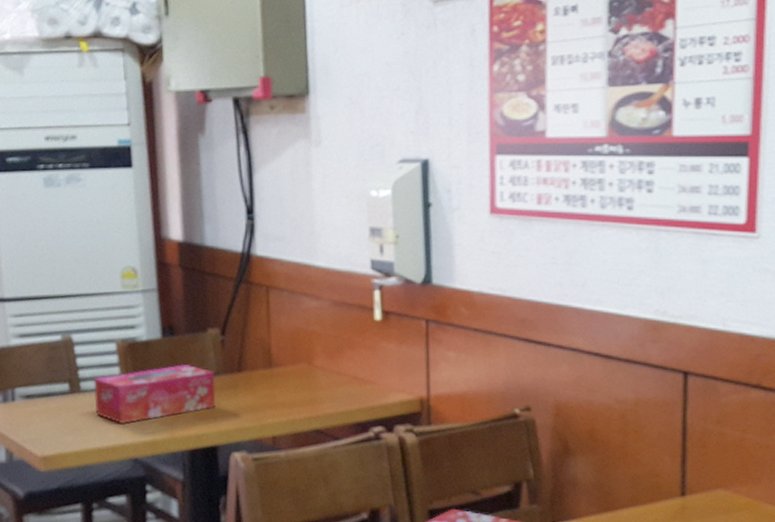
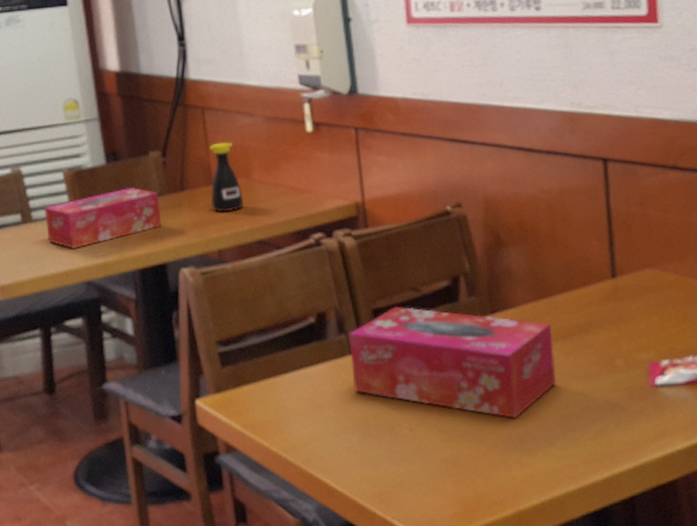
bottle: none [269,324,304,397] -> present [209,142,245,212]

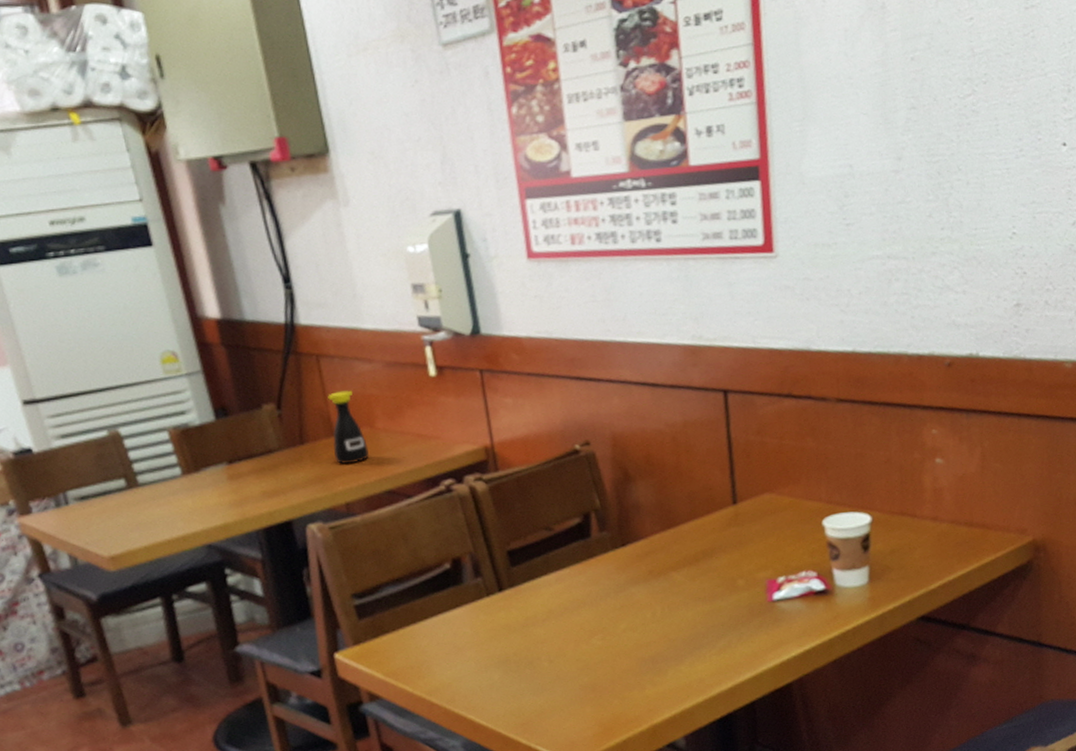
tissue box: present [43,187,162,249] -> none [150,443,283,512]
tissue box: present [349,306,556,418] -> none [485,546,684,643]

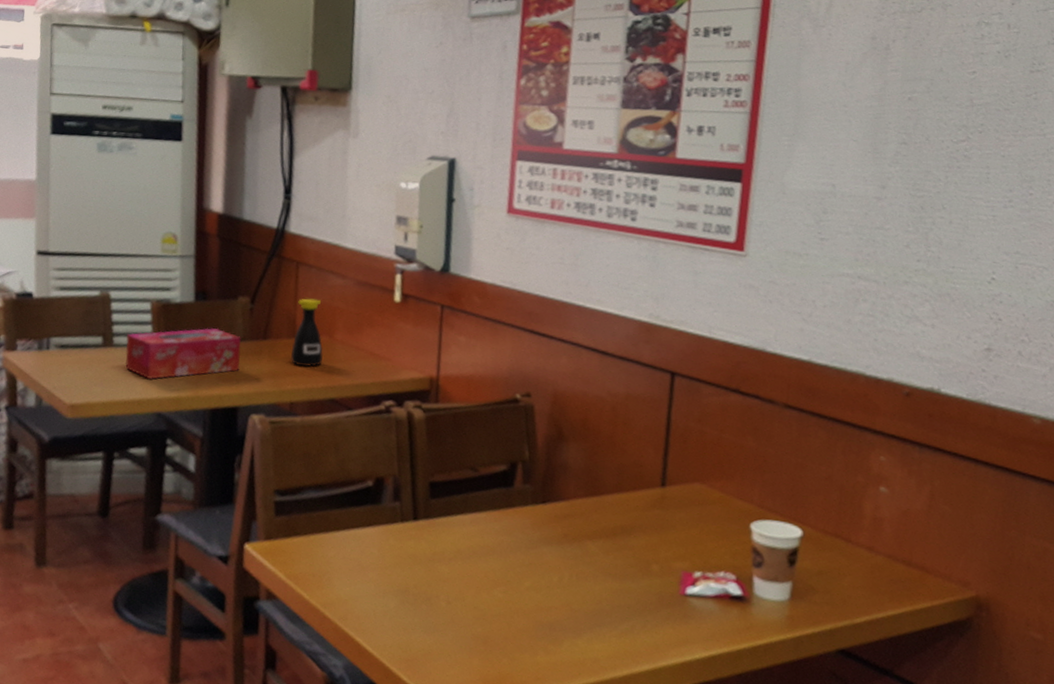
tissue box: none [150,443,283,512] -> present [125,328,241,379]

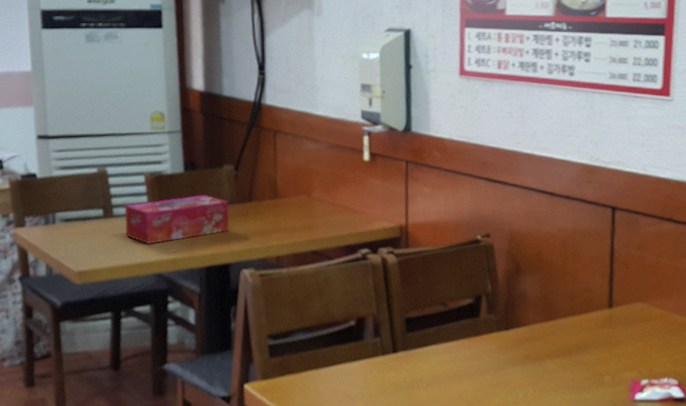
bottle: present [291,298,323,367] -> none [275,162,304,223]

